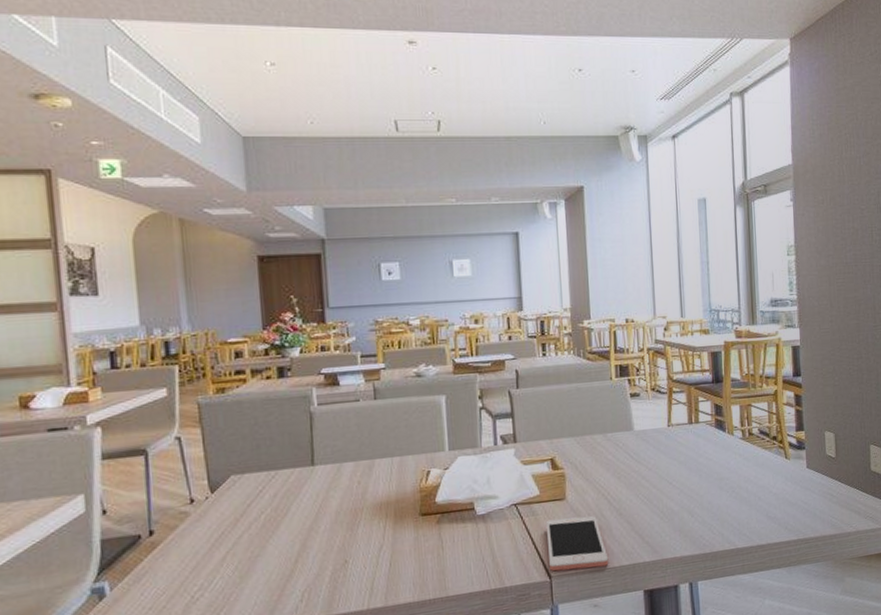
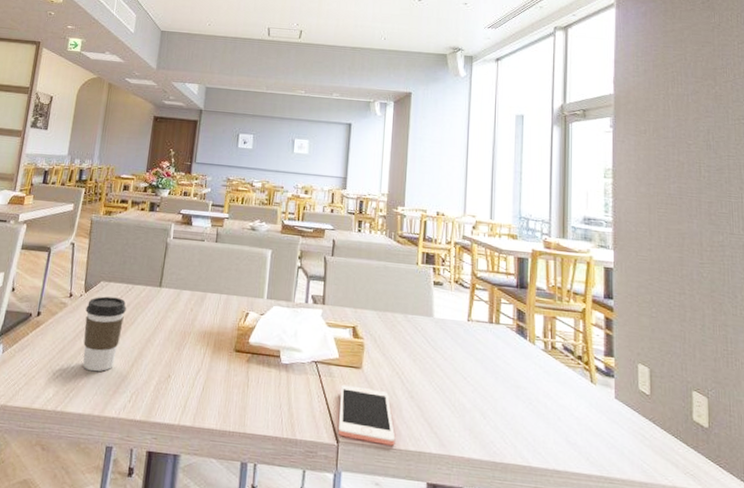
coffee cup: none [217,489,273,582] -> present [83,296,126,372]

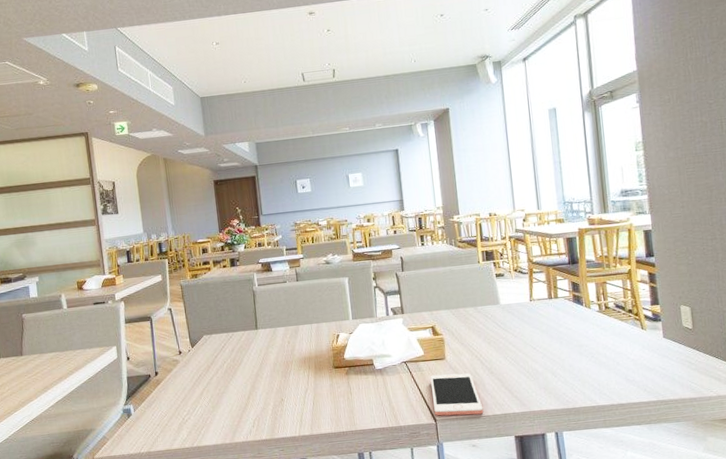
coffee cup: present [83,296,126,372] -> none [196,346,233,410]

